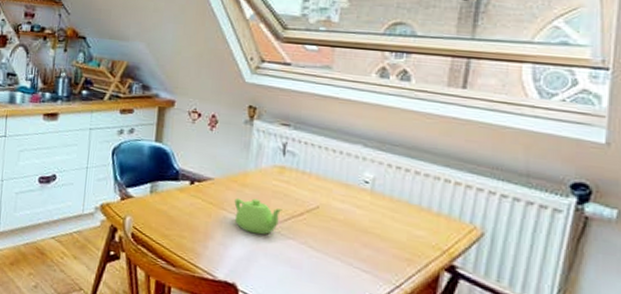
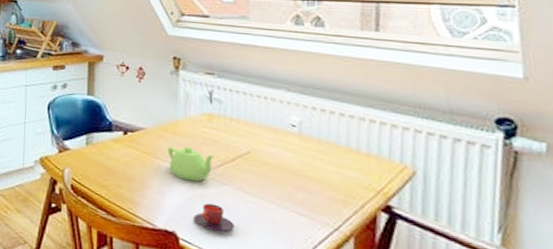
teacup: none [255,256,297,286] -> present [194,203,236,232]

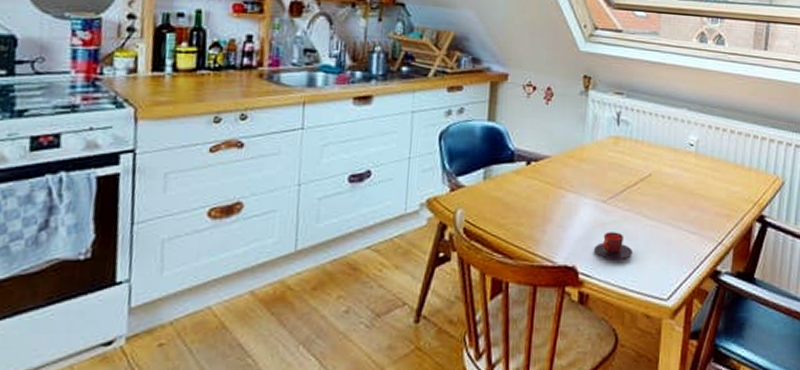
teapot: present [167,146,215,182] -> none [572,173,618,210]

